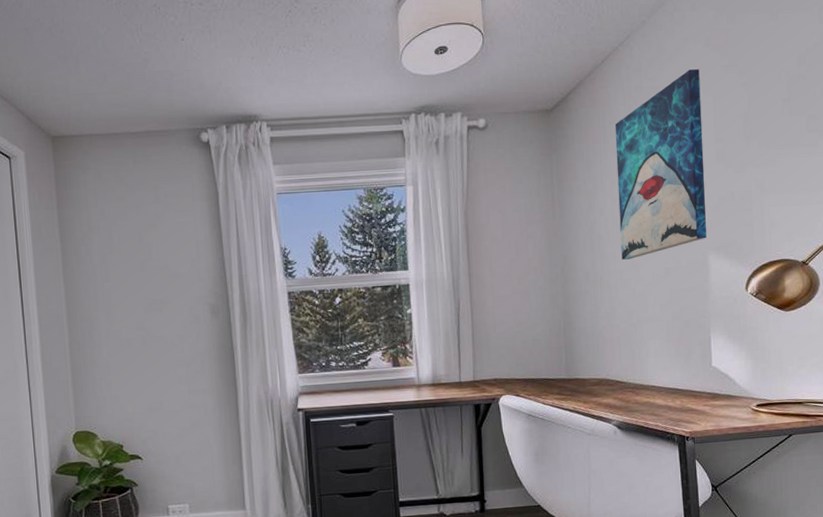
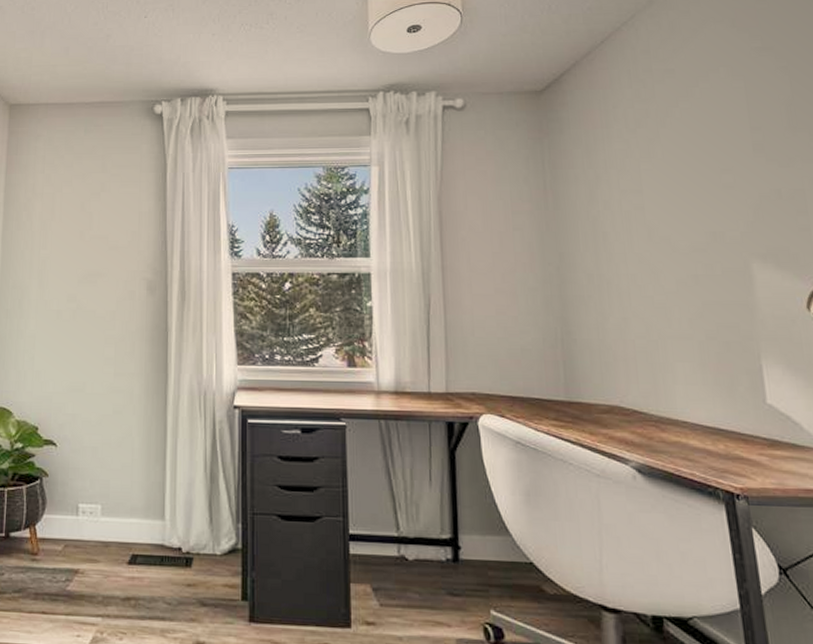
wall art: present [614,69,707,260] -> none [619,51,747,262]

